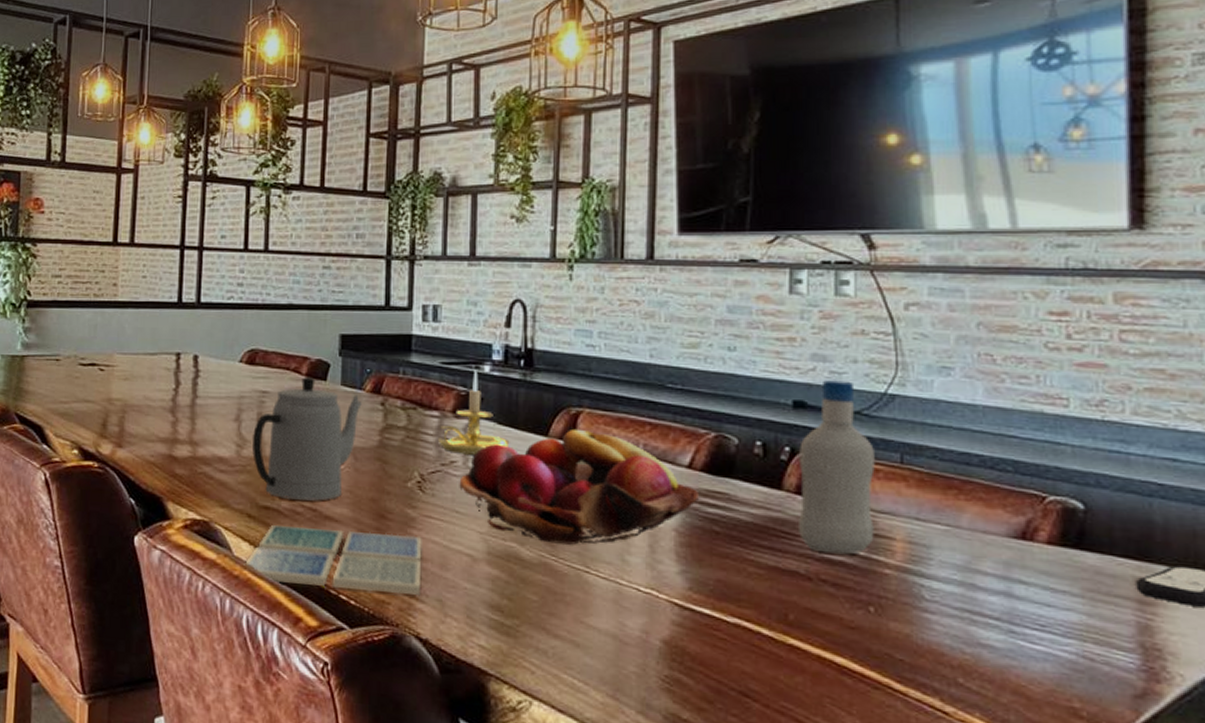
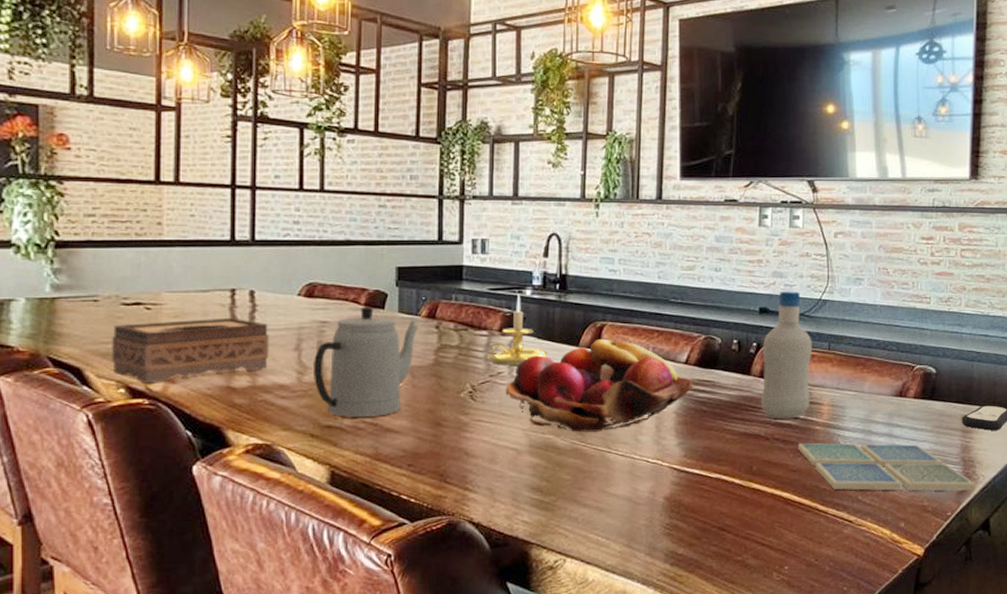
tissue box: none [68,382,211,446] -> present [112,317,270,383]
drink coaster: present [244,525,422,595] -> none [308,437,474,491]
drink coaster: none [856,589,1169,698] -> present [797,442,976,492]

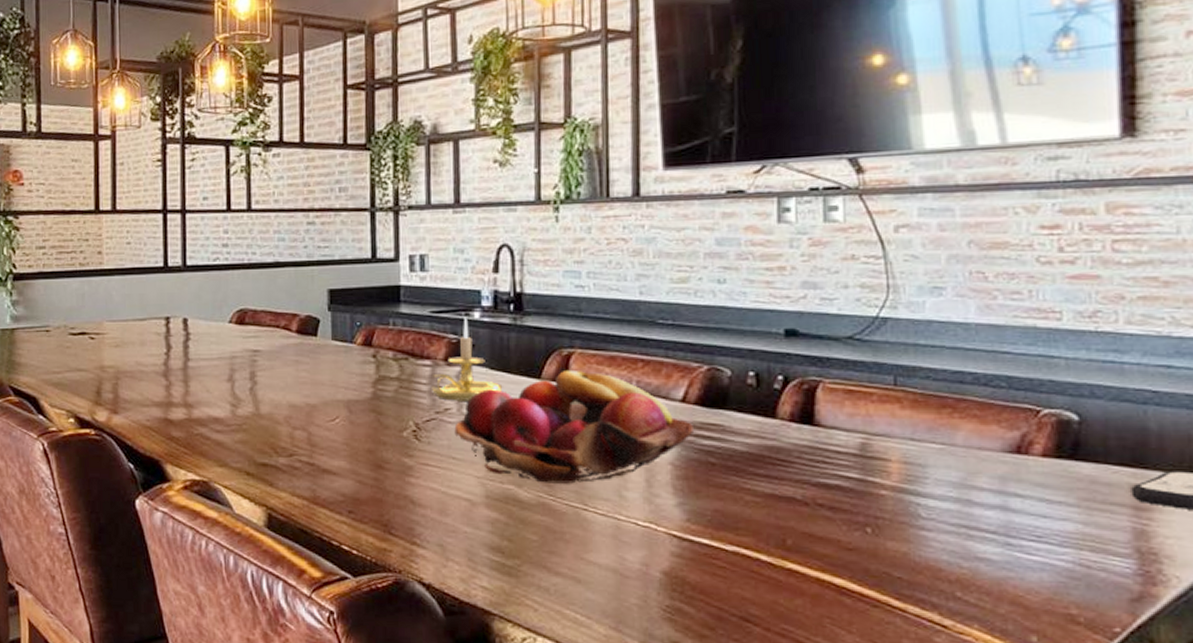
tissue box: present [112,317,270,383] -> none [62,346,204,414]
teapot: present [314,306,418,417] -> none [247,333,353,455]
bottle: present [761,291,812,419] -> none [792,307,870,478]
drink coaster: present [797,442,976,492] -> none [852,511,1166,600]

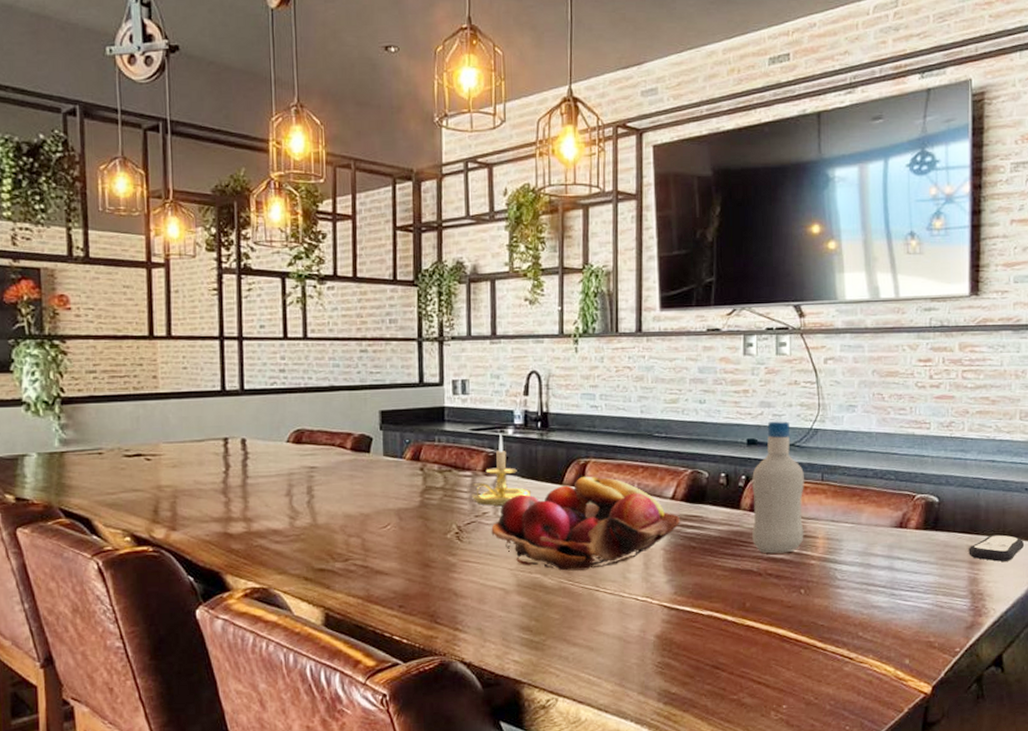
bottle: none [792,307,870,478] -> present [752,421,804,554]

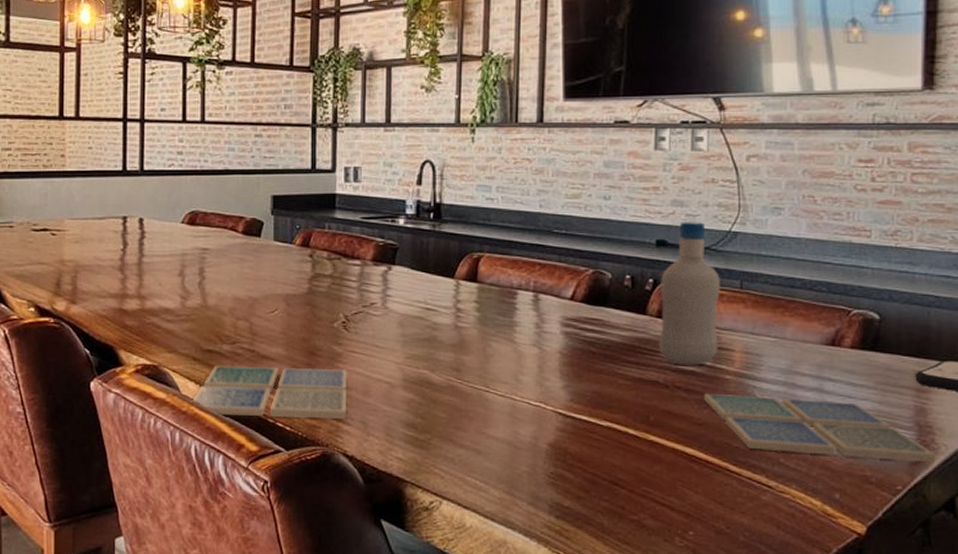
drink coaster: none [304,578,463,633] -> present [191,366,347,419]
candle holder: present [471,433,532,506] -> none [359,223,422,297]
fruit basket: present [491,476,680,571] -> none [379,270,579,369]
drink coaster: none [792,577,987,627] -> present [703,393,936,463]

